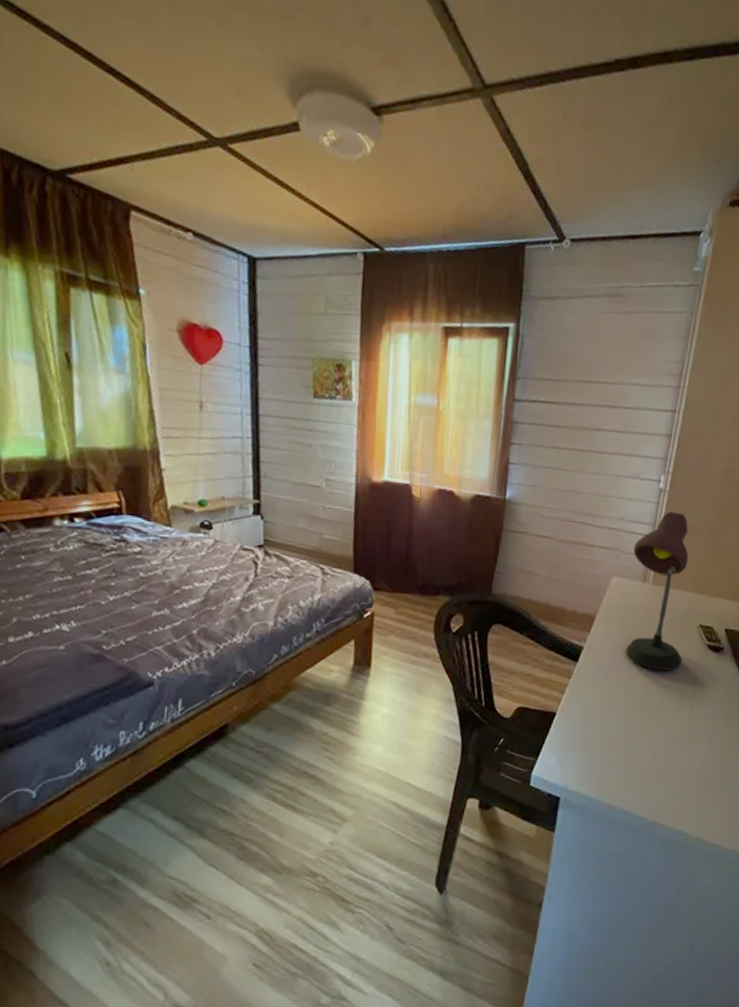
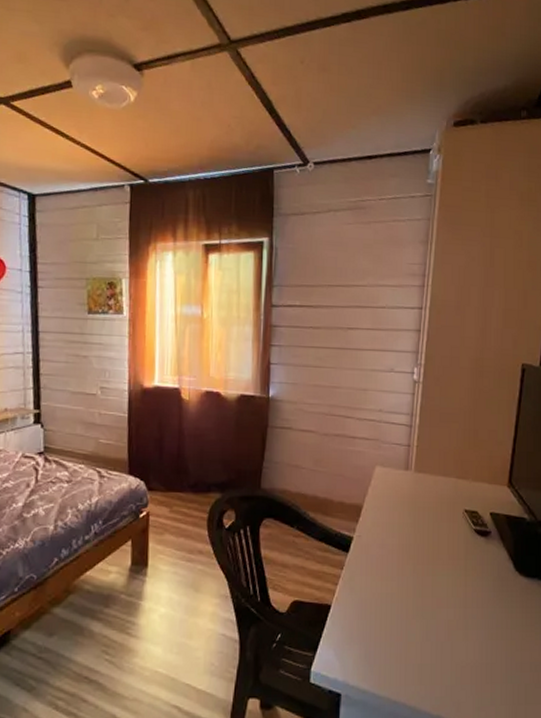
desk lamp: present [625,511,689,671] -> none [394,401,451,558]

